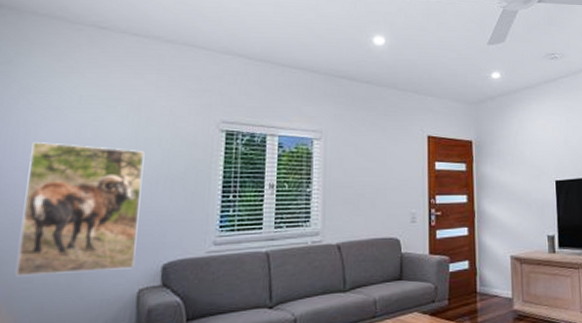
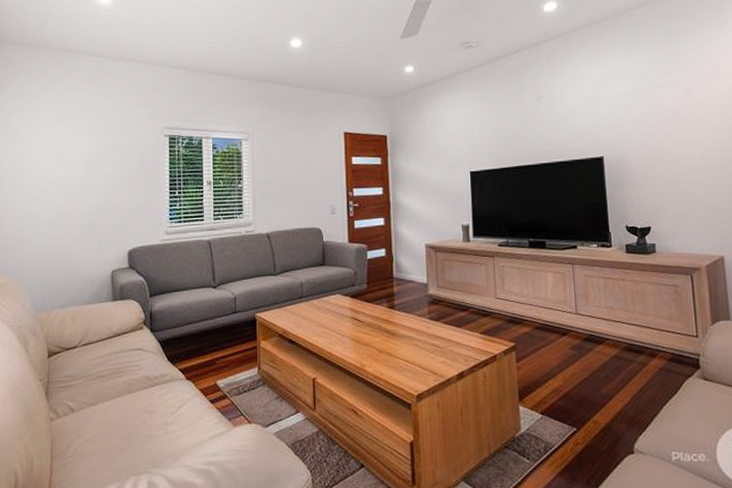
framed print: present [16,142,145,277] -> none [24,151,107,259]

